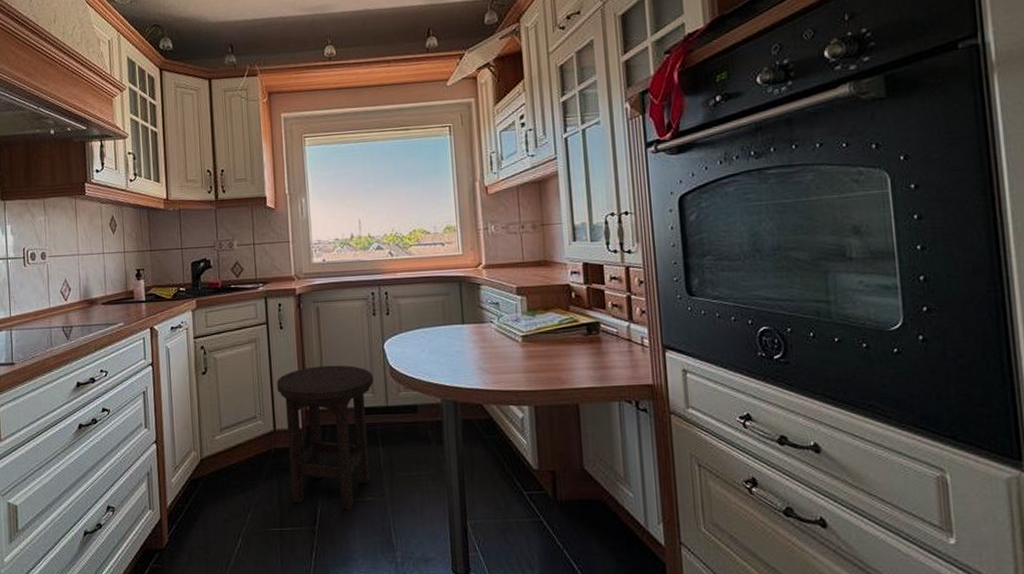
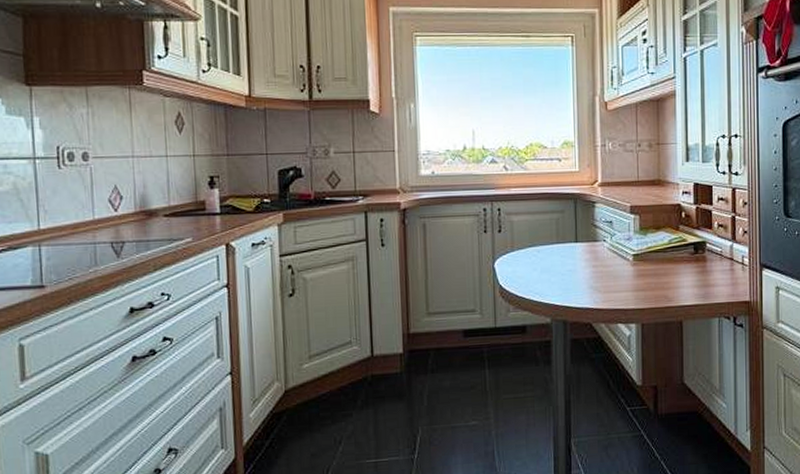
stool: present [277,365,373,510] -> none [376,285,482,436]

